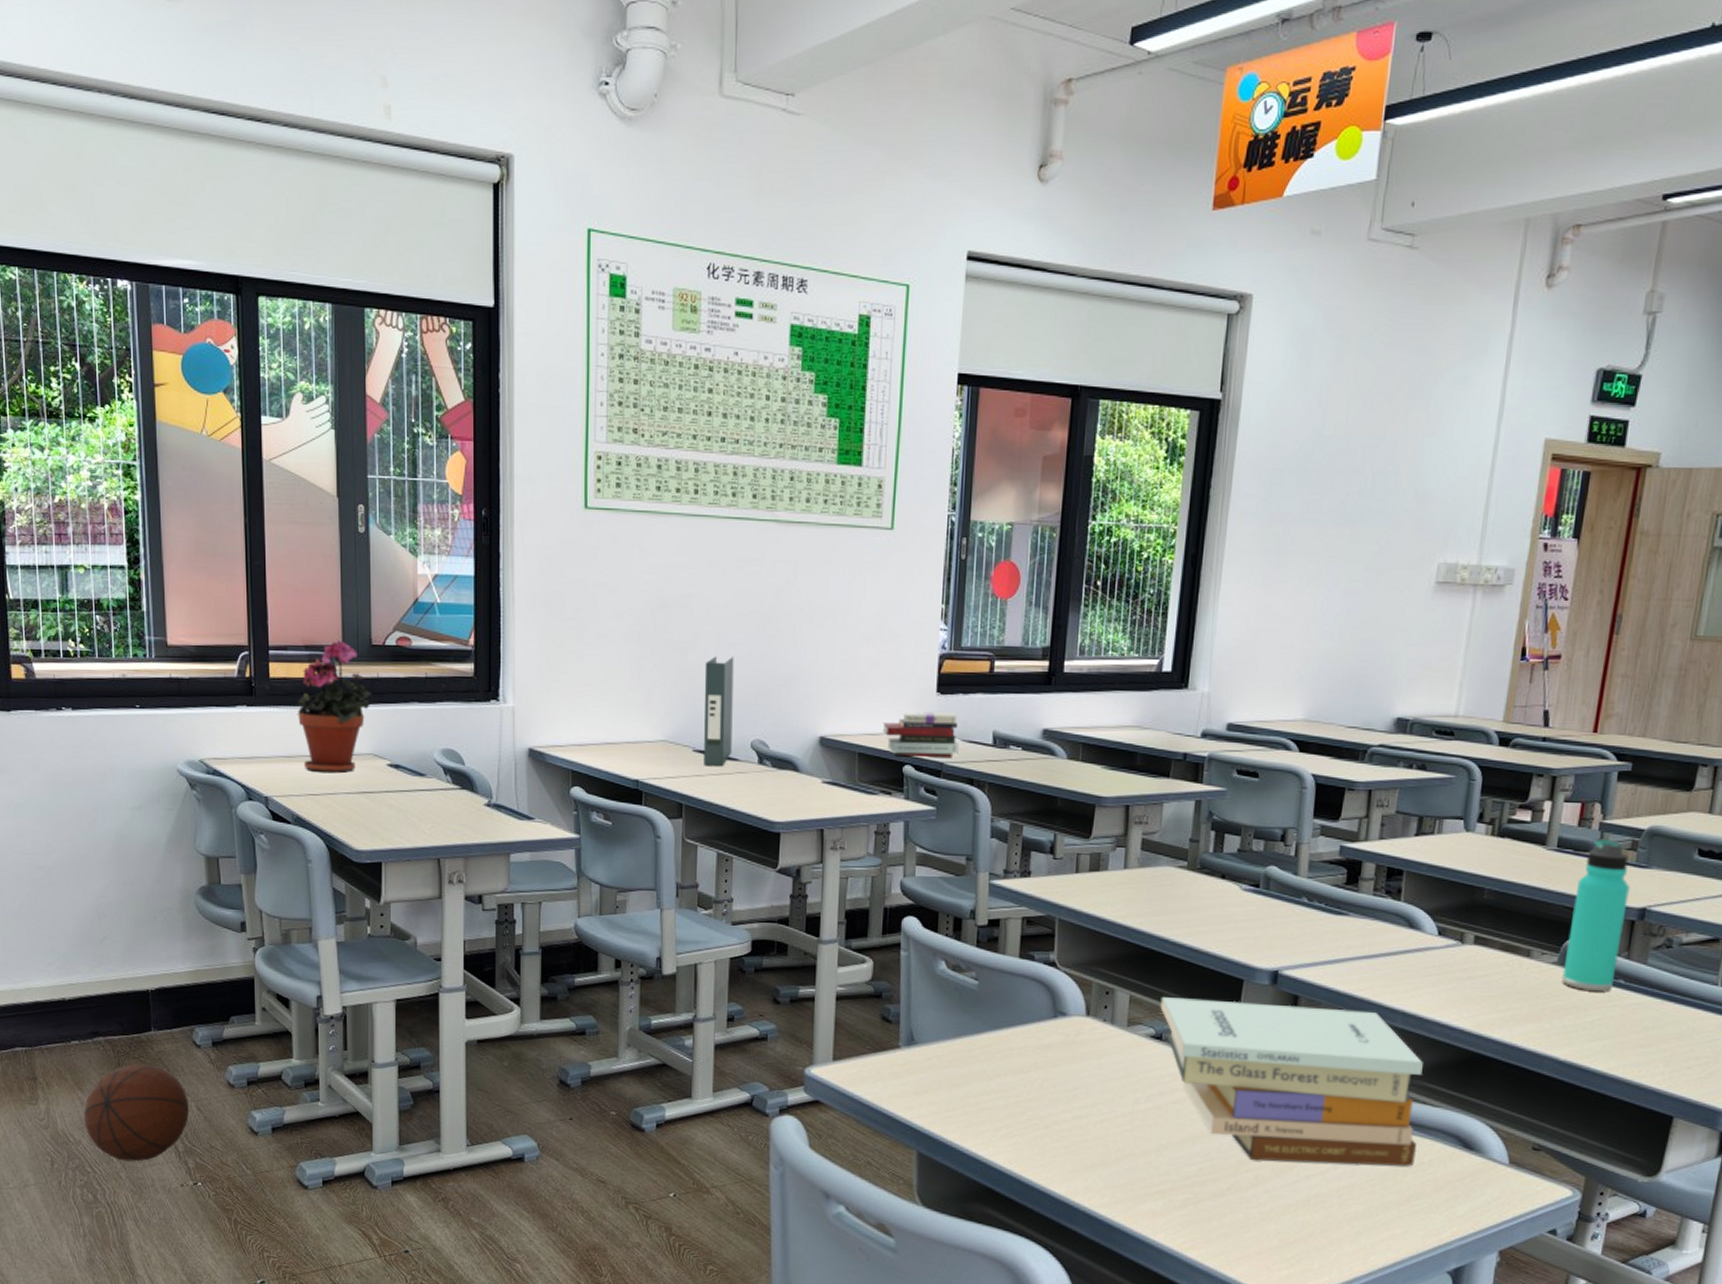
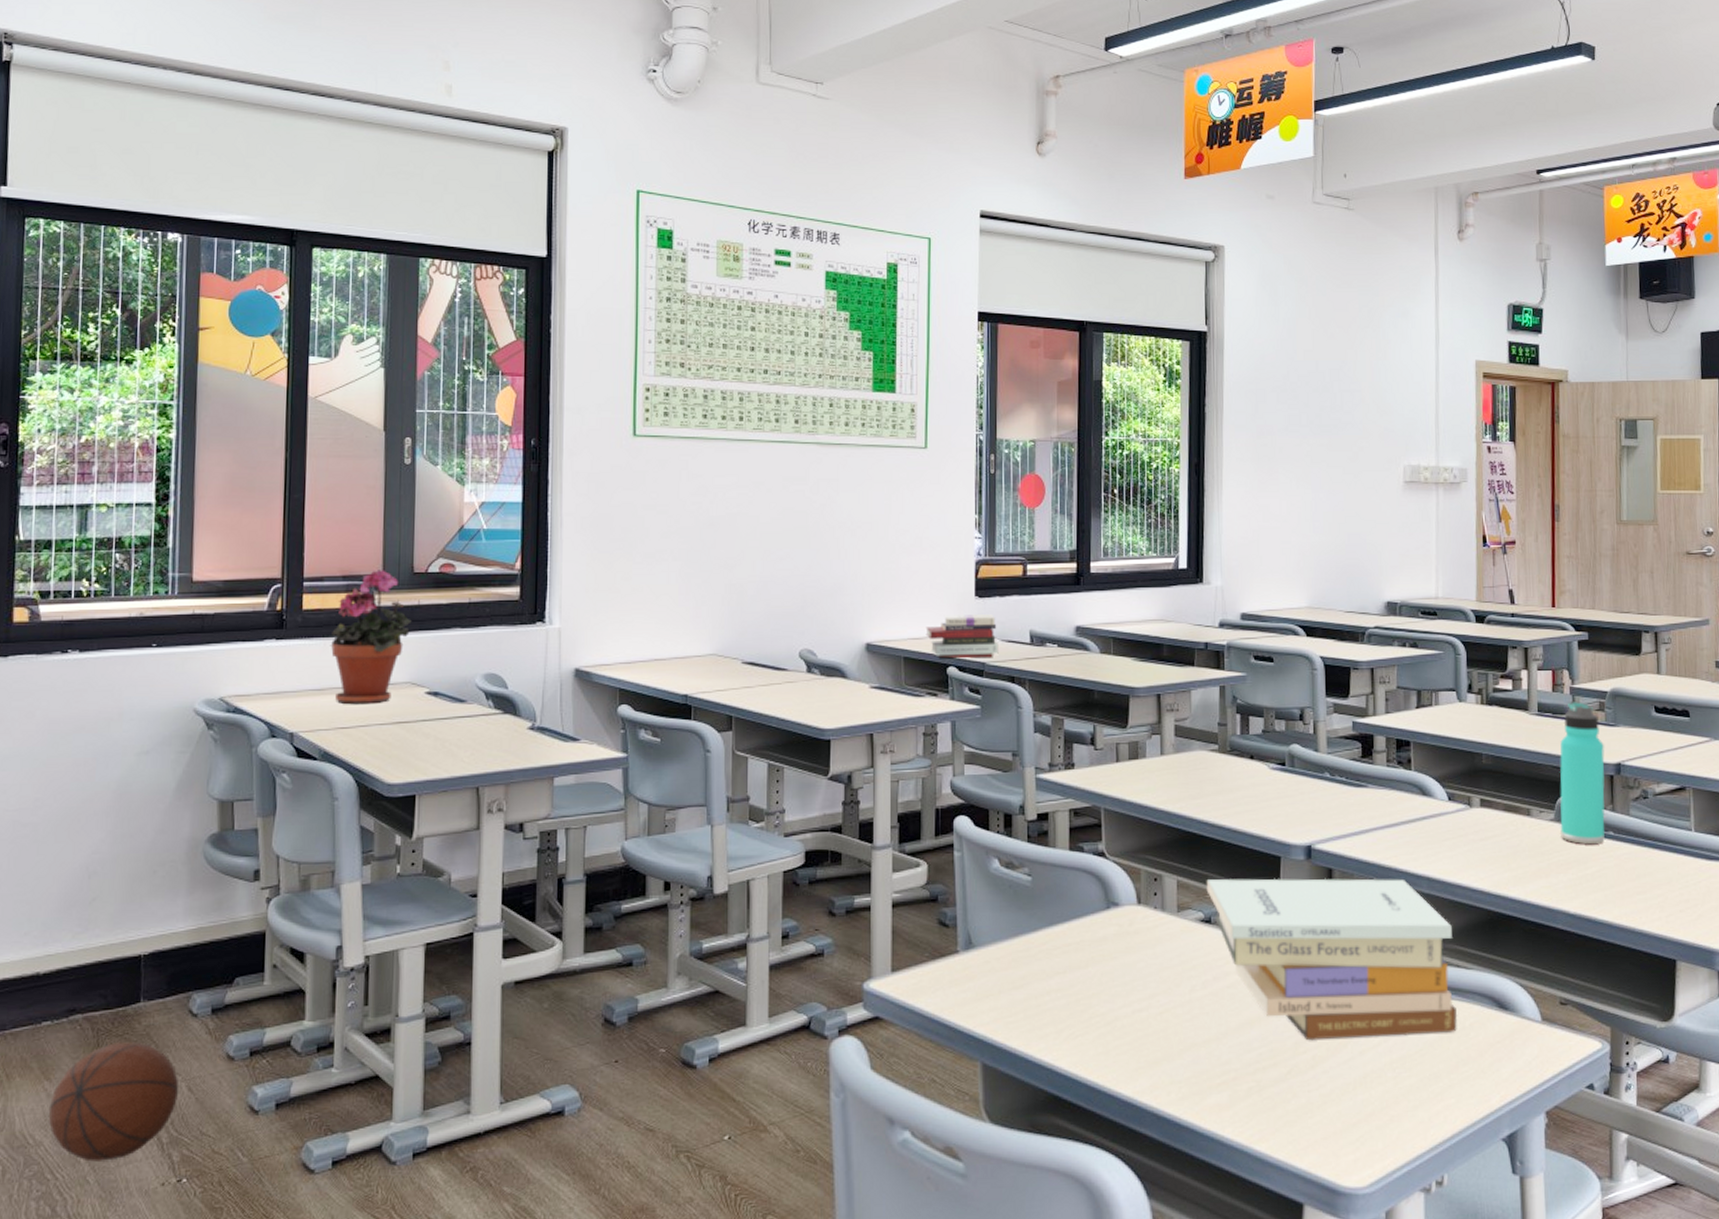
binder: present [704,656,734,766] -> none [752,570,781,676]

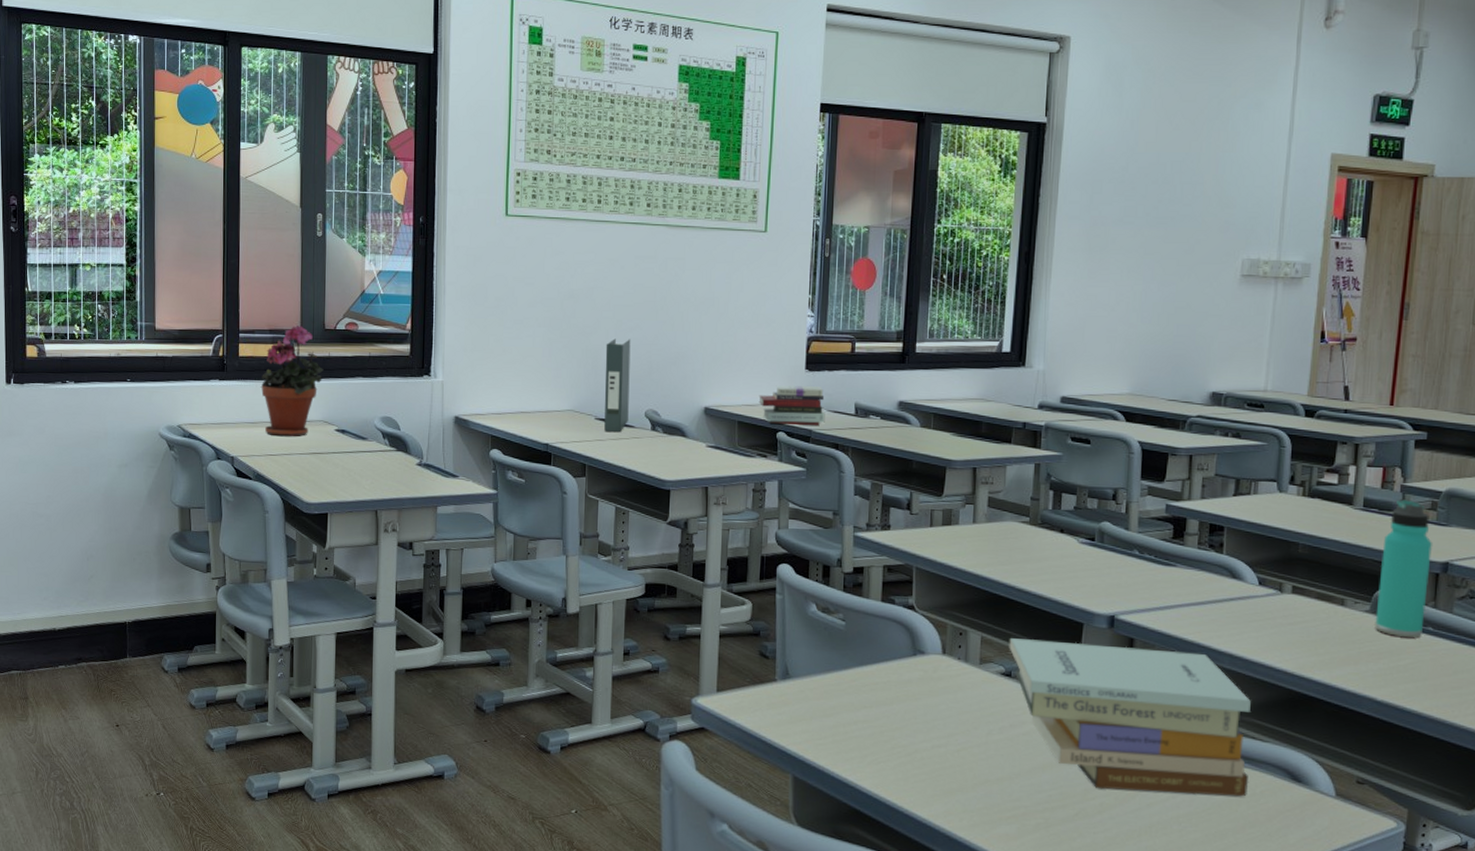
basketball: present [48,1042,179,1162] -> none [65,686,157,773]
binder: none [752,570,781,676] -> present [604,338,631,432]

